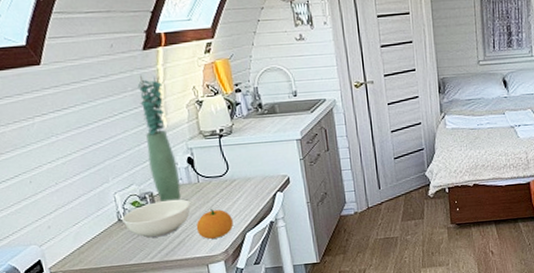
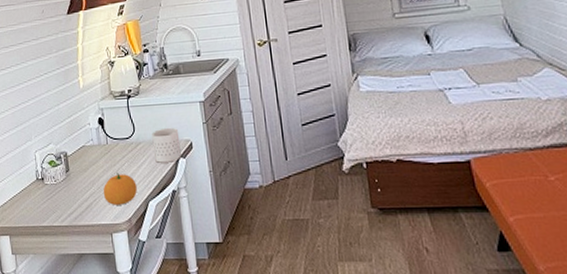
bowl: present [122,199,191,238] -> none [40,160,99,200]
vase: present [137,75,182,202] -> none [60,37,92,162]
mug: none [247,164,279,198] -> present [152,127,181,163]

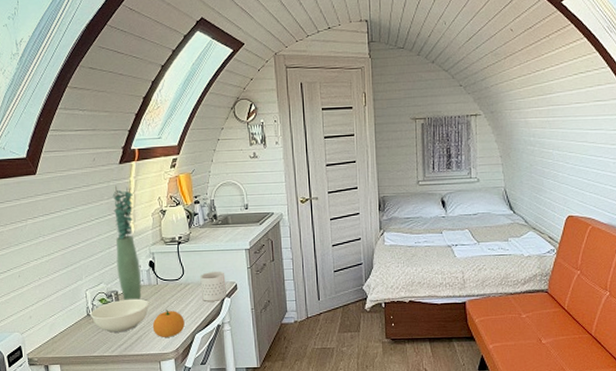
bowl: none [40,160,99,200] -> present [90,298,149,333]
vase: none [60,37,92,162] -> present [112,186,142,300]

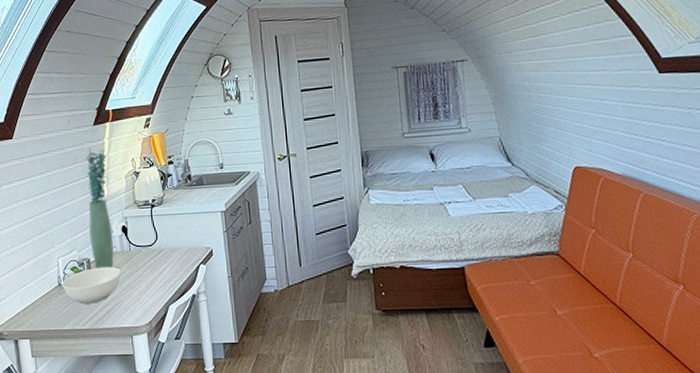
fruit: present [152,310,185,337] -> none [124,278,158,309]
mug: present [200,271,227,301] -> none [174,235,202,269]

